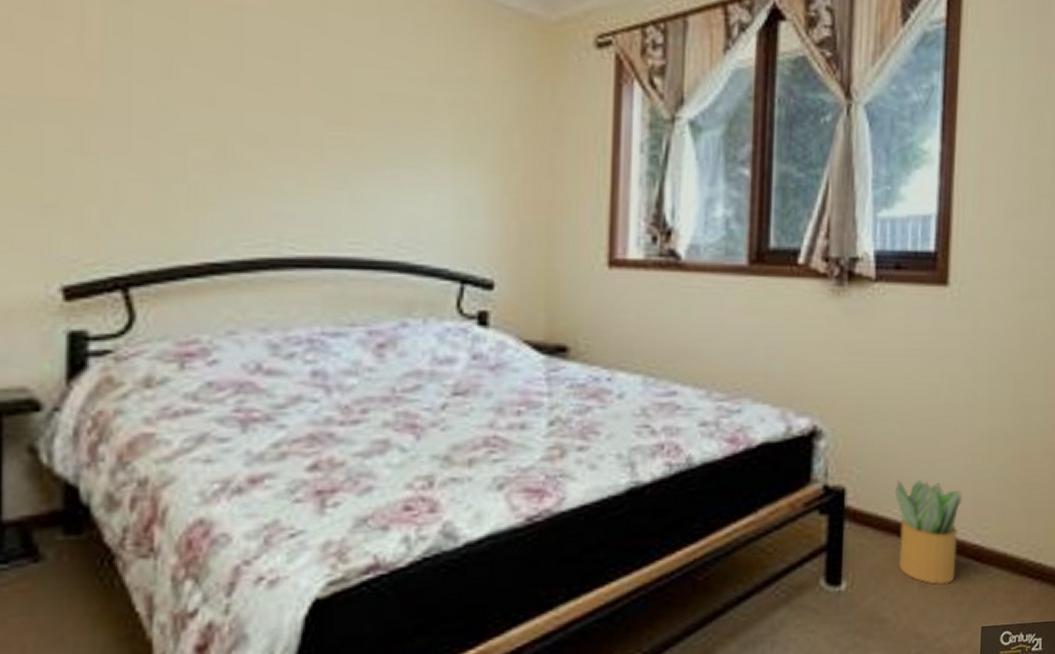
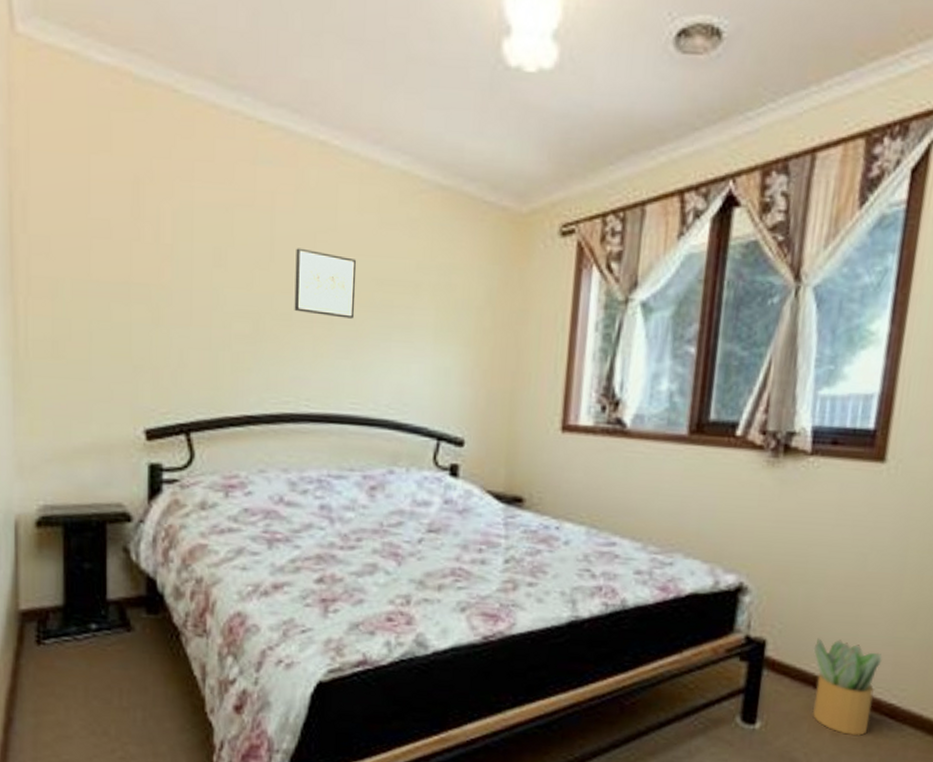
wall art: none [272,56,353,141] -> present [294,248,357,319]

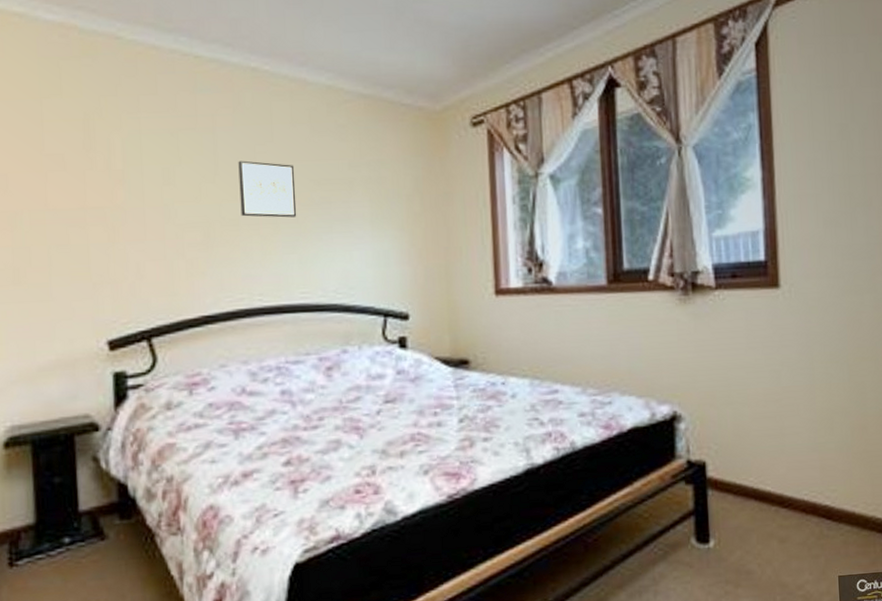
potted plant: present [812,638,882,736] -> none [748,452,810,541]

